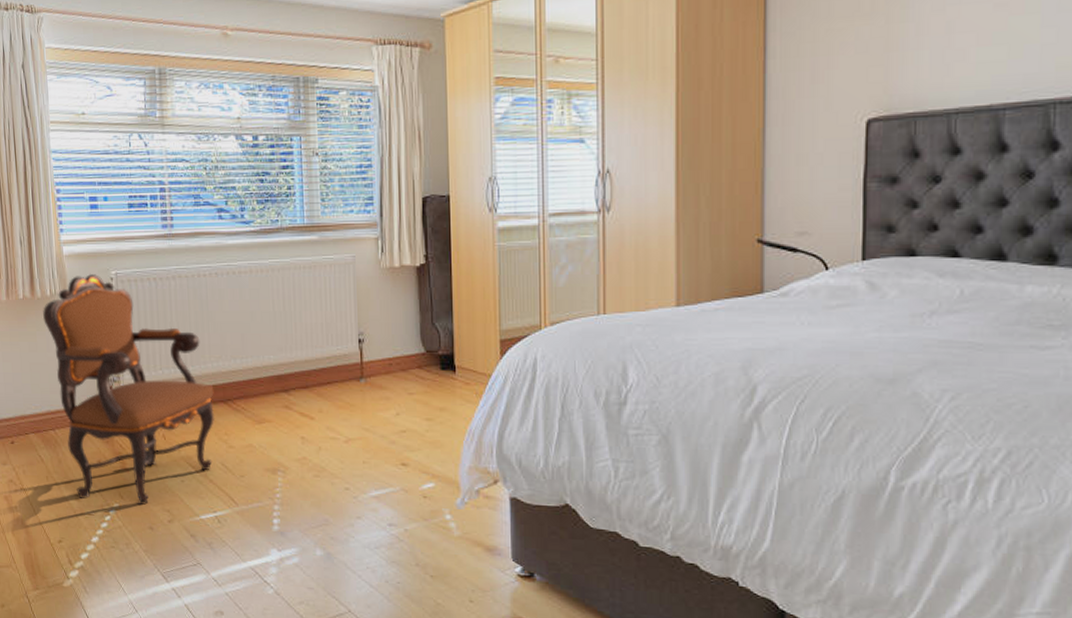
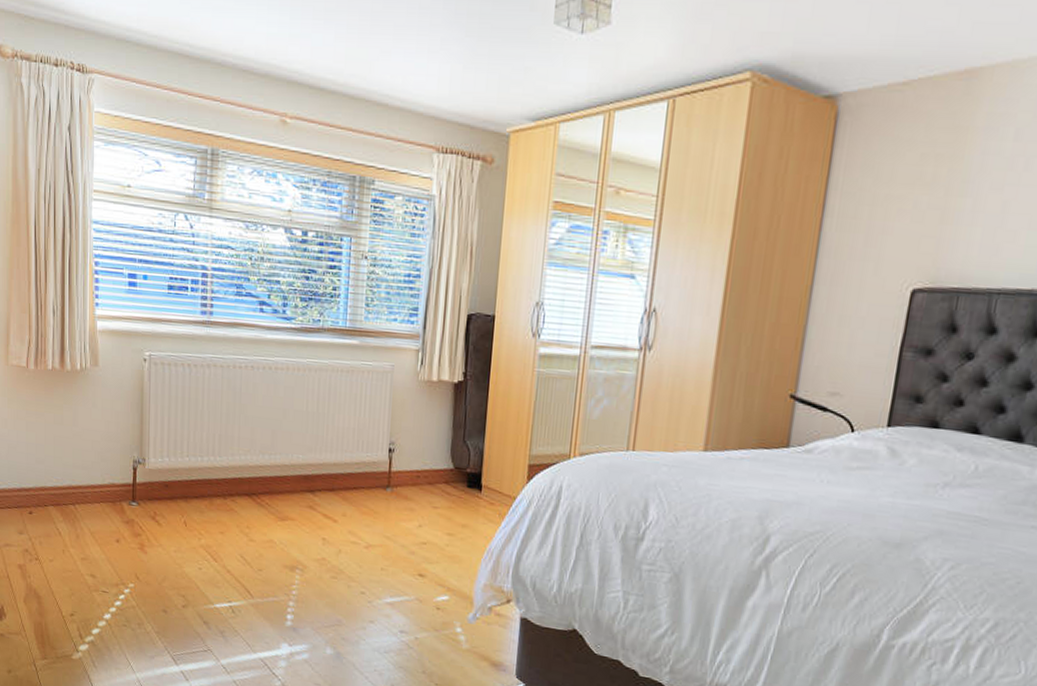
armchair: present [42,273,214,506] -> none [70,351,240,588]

